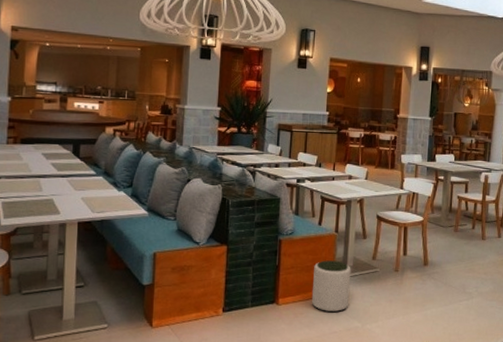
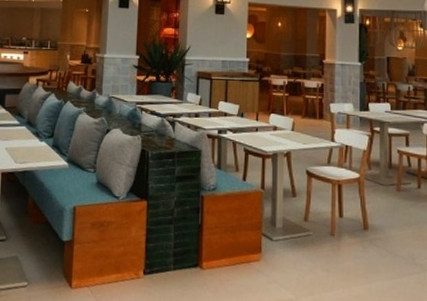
plant pot: present [311,260,351,312] -> none [238,220,281,280]

